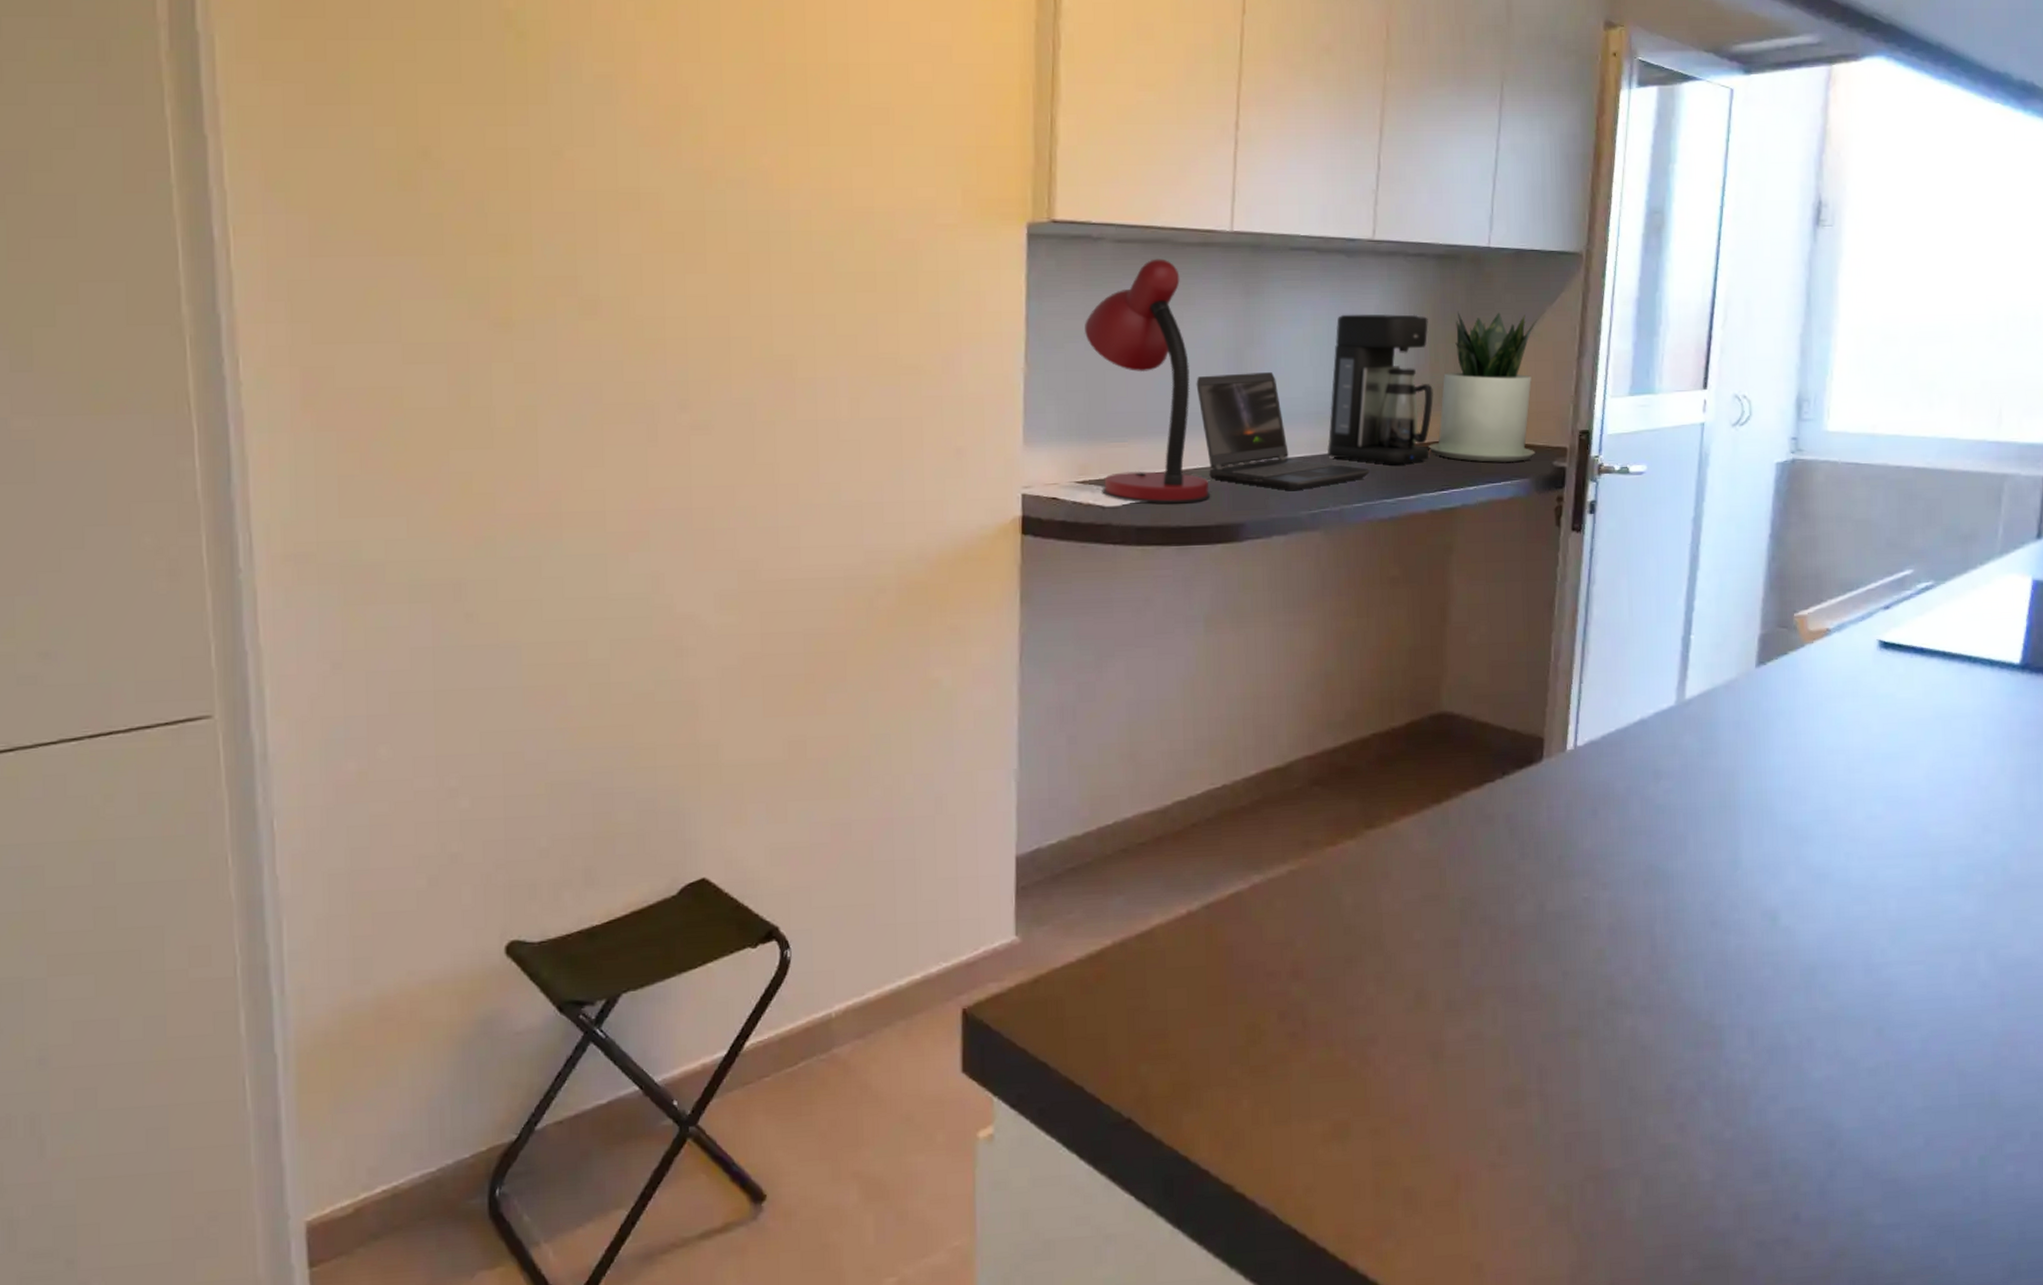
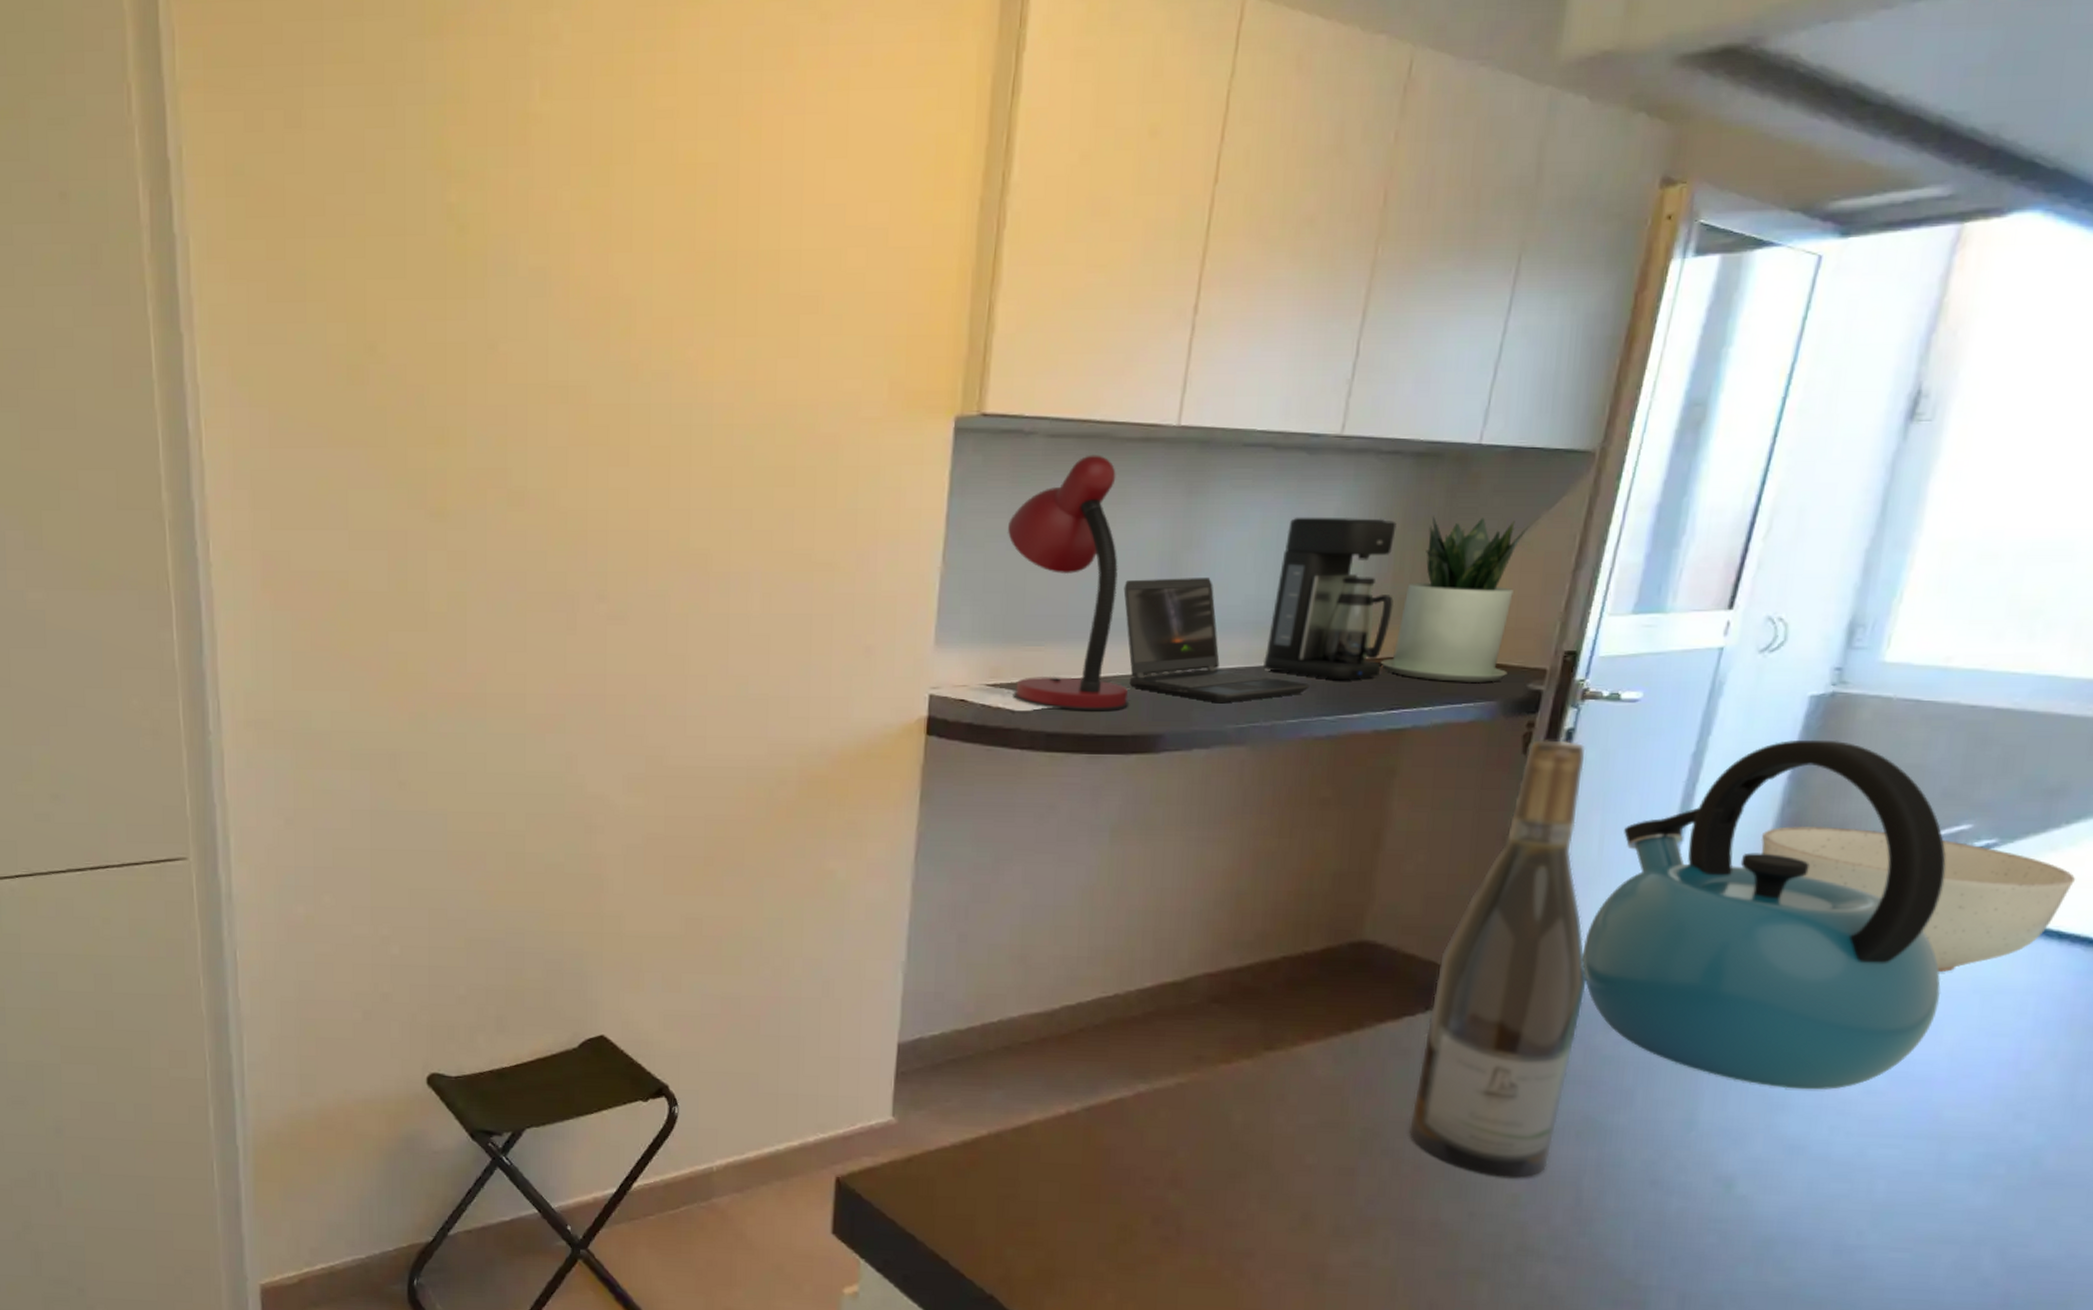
wine bottle: none [1502,511,1635,933] -> present [1409,738,1587,1178]
kettle: none [1627,501,1912,822] -> present [1583,739,1946,1090]
bowl: none [1755,578,1995,702] -> present [1760,825,2076,972]

